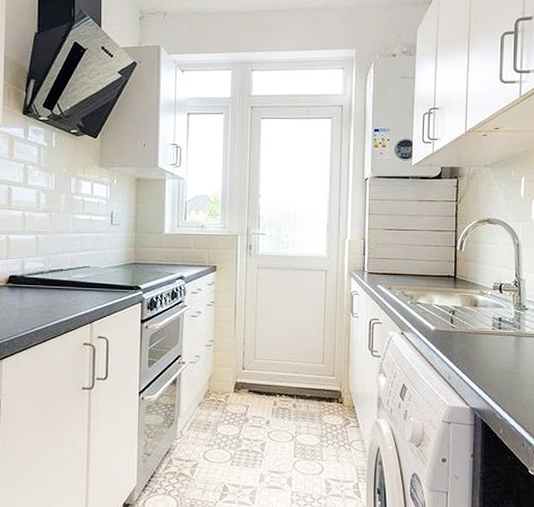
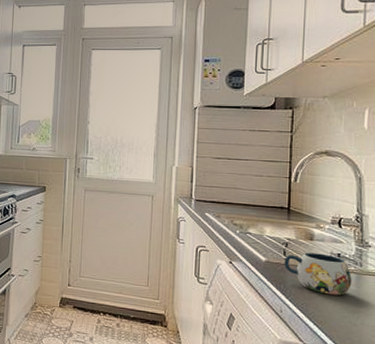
mug: none [452,319,512,358] -> present [284,252,352,296]

